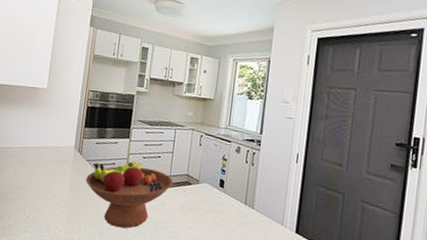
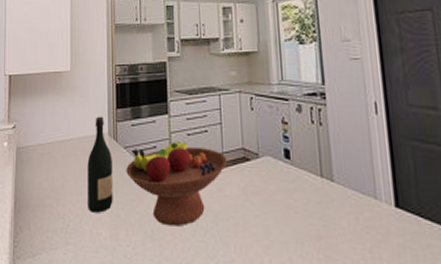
wine bottle: none [48,131,76,211] -> present [87,116,113,213]

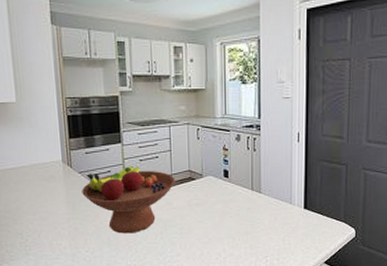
wine bottle: present [87,116,113,213] -> none [42,145,71,228]

